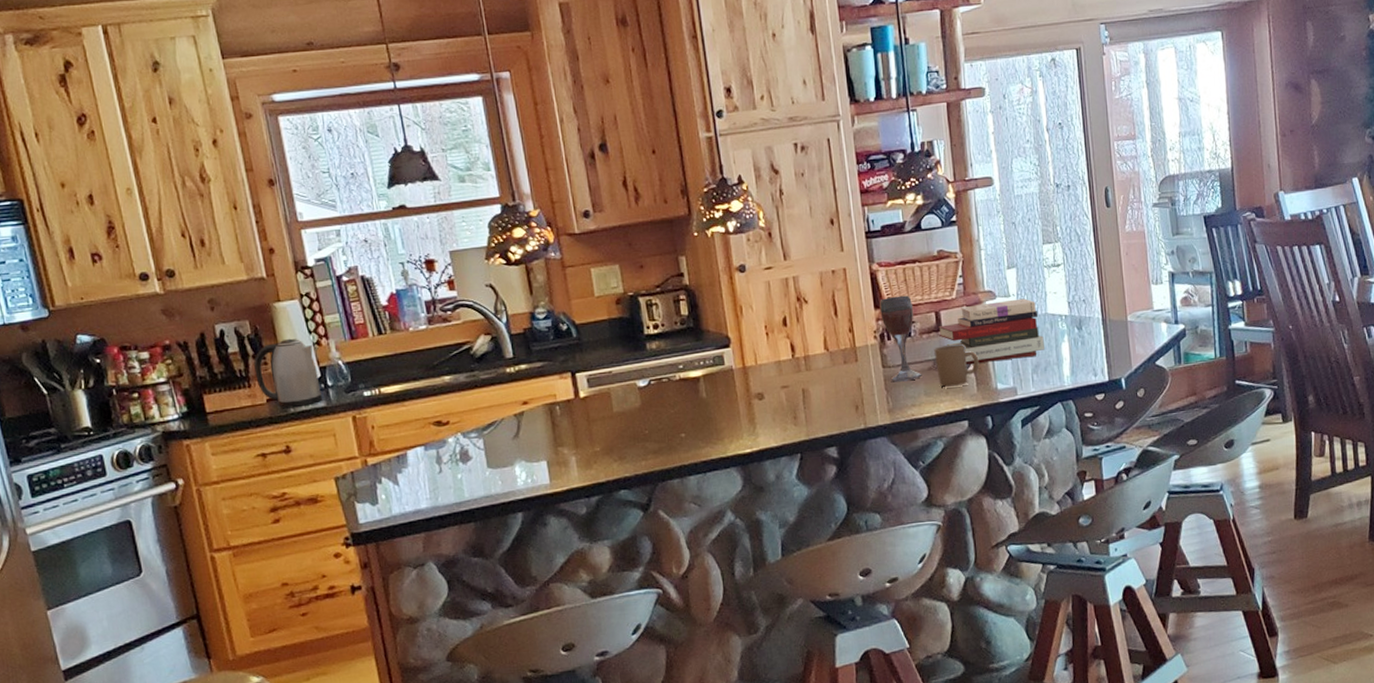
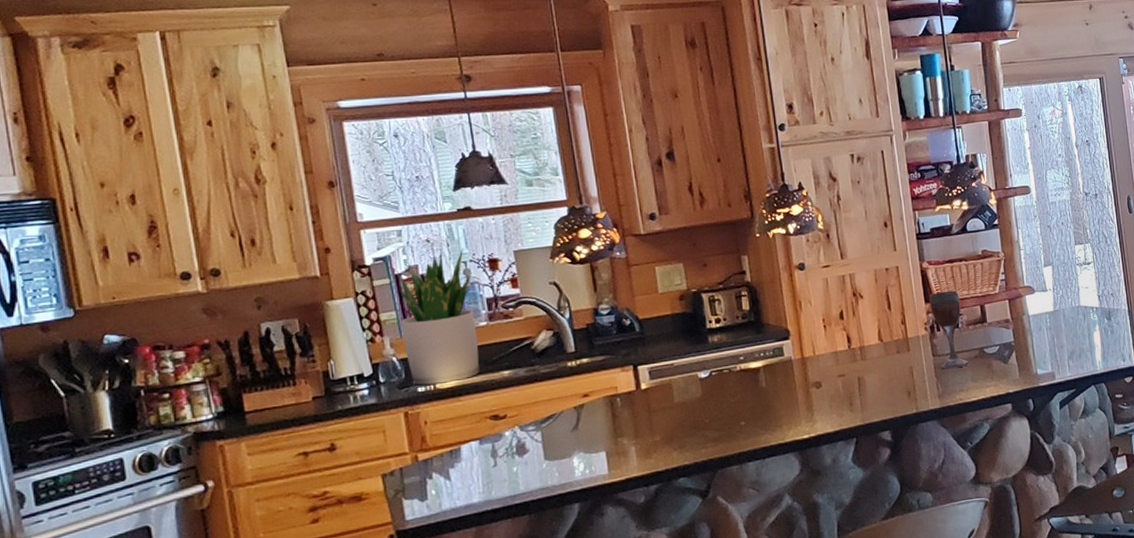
kettle: present [254,338,322,408] -> none [301,336,373,406]
planter: none [337,248,421,390] -> present [396,248,479,385]
mug: present [934,343,979,387] -> none [979,334,1021,373]
books: present [937,298,1045,365] -> none [982,292,1079,353]

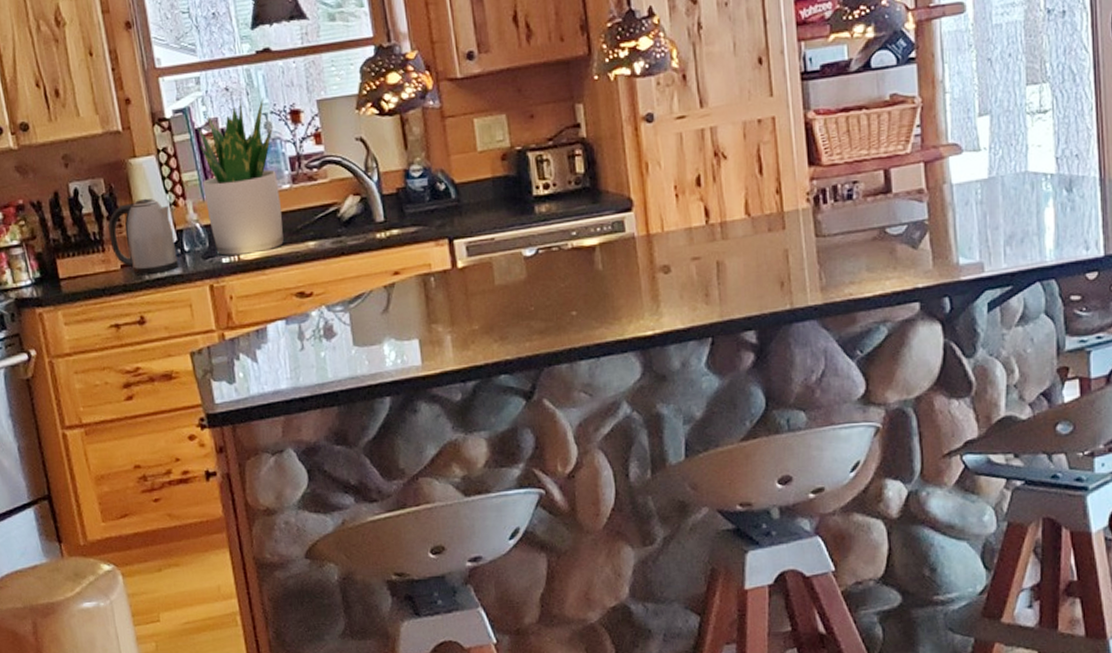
kettle: none [301,336,373,406] -> present [108,198,178,275]
cup: present [930,290,969,370] -> none [815,149,865,255]

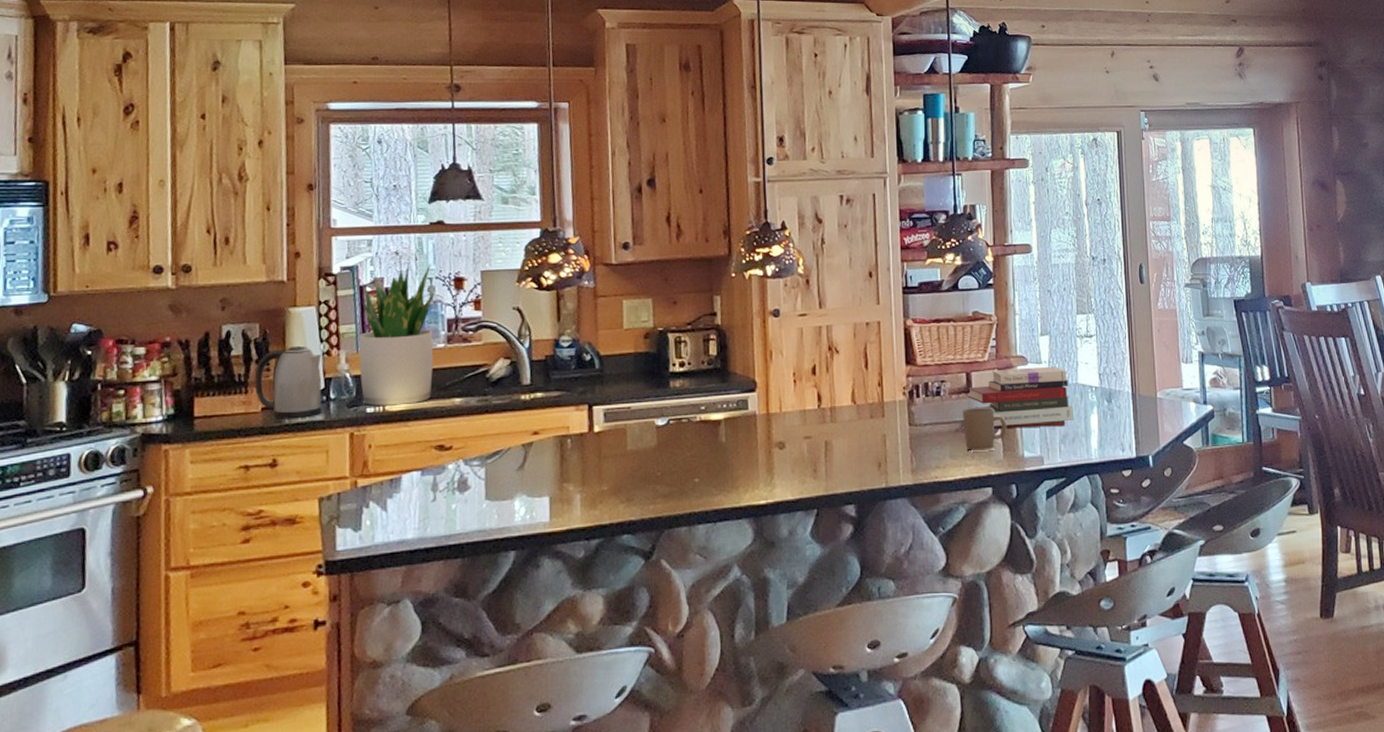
mug: none [880,208,937,261] -> present [962,407,1007,450]
books: none [886,153,1022,235] -> present [967,366,1073,430]

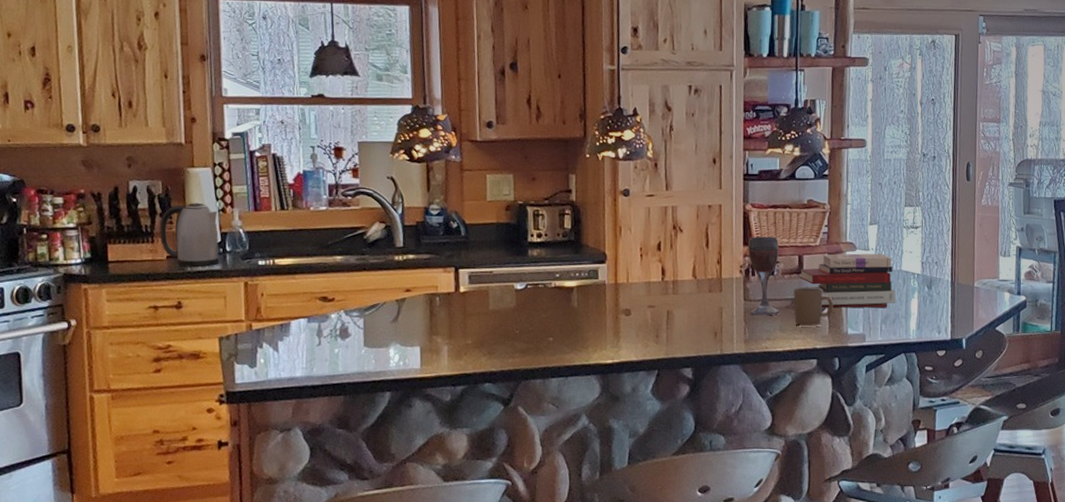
planter: present [359,263,434,406] -> none [250,132,317,260]
cup: none [911,353,949,442] -> present [748,236,780,316]

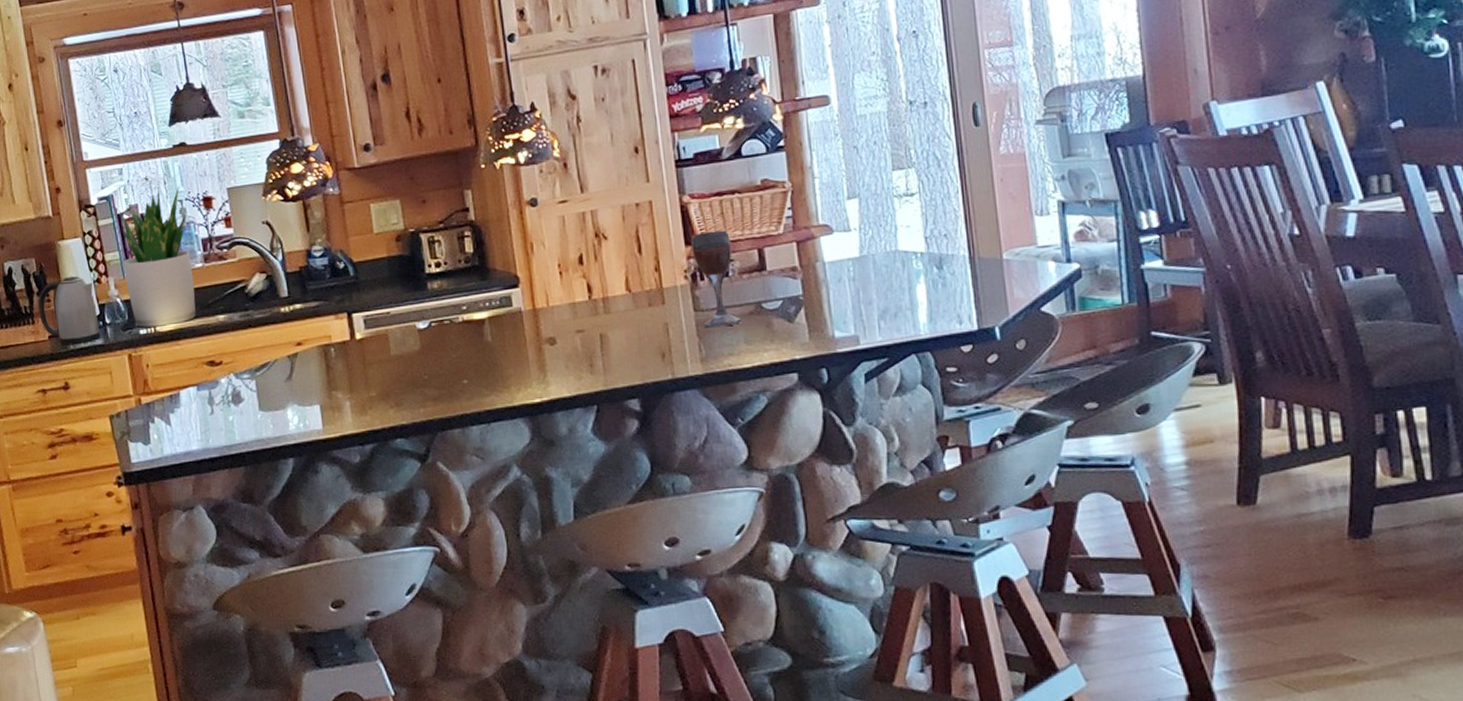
planter: none [250,132,317,260] -> present [118,186,196,328]
mug: present [793,287,834,326] -> none [756,285,812,334]
books: present [799,253,896,308] -> none [760,233,894,310]

